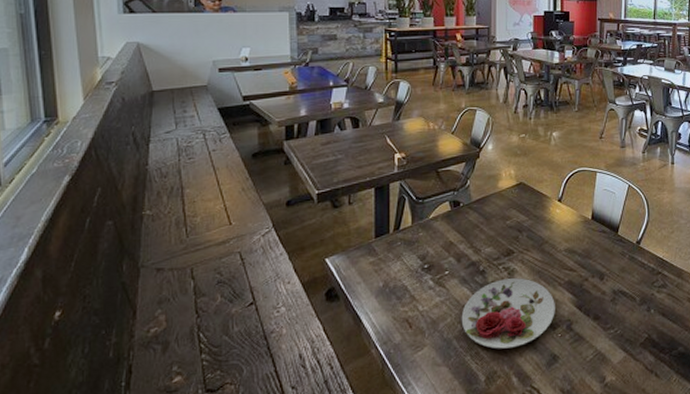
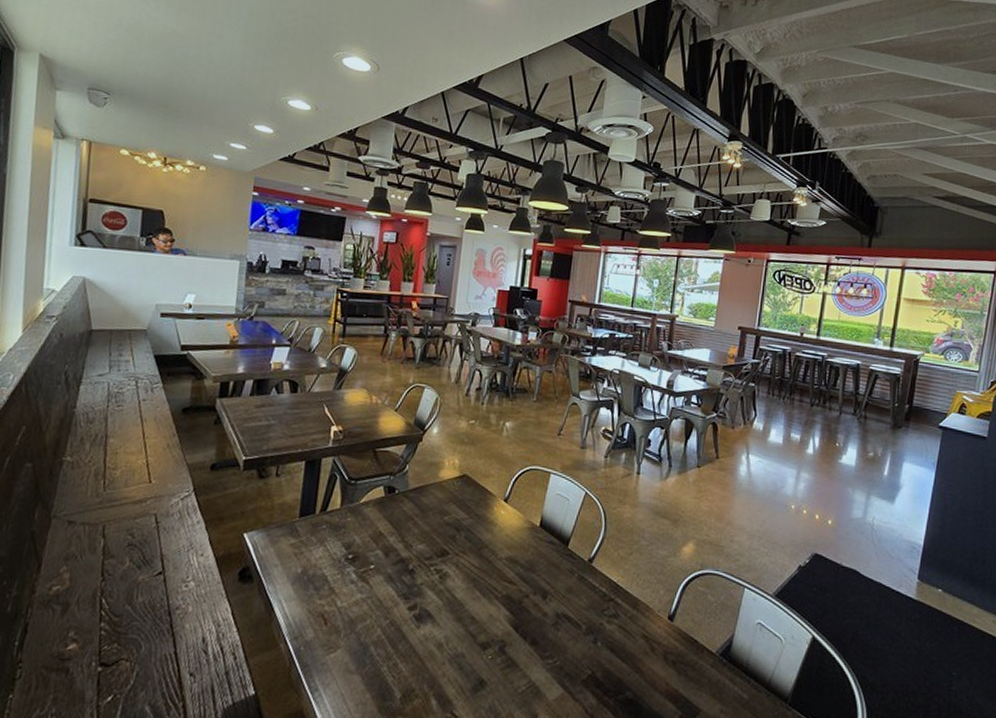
plate: present [461,278,555,349] -> none [381,583,489,665]

